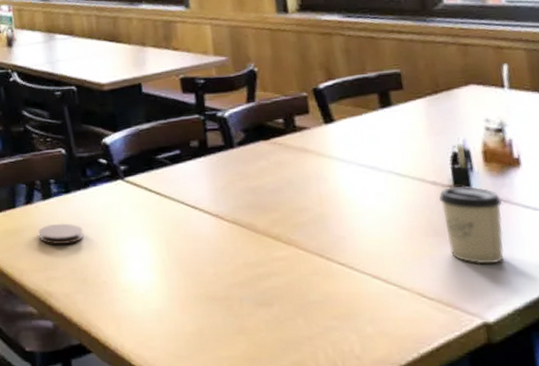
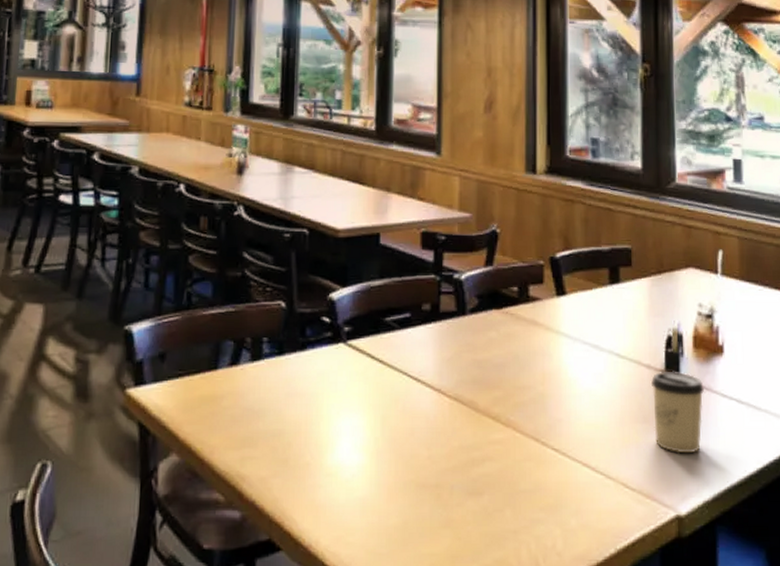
coaster: present [38,223,84,244] -> none [240,391,292,416]

